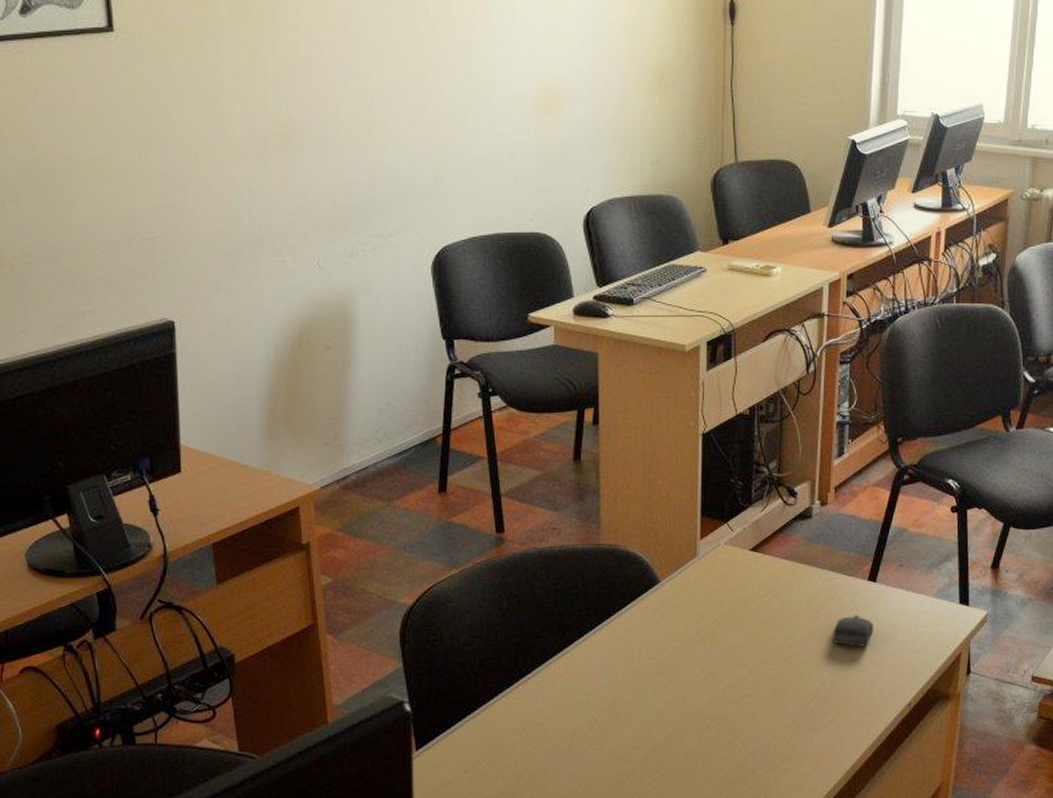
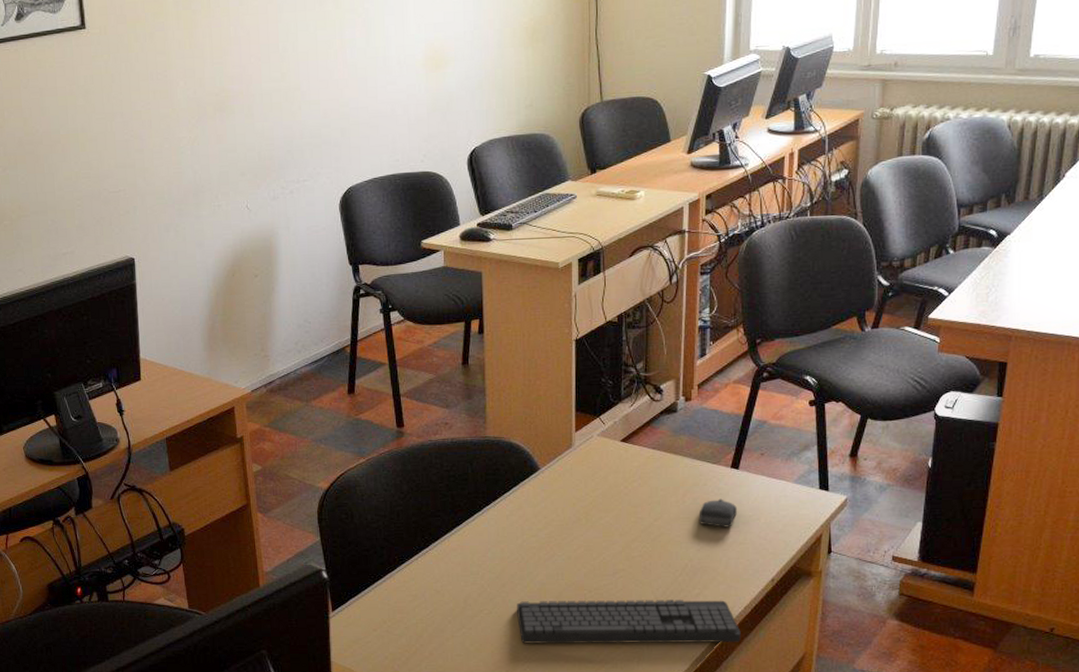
keyboard: none [631,728,875,782] -> present [517,599,741,644]

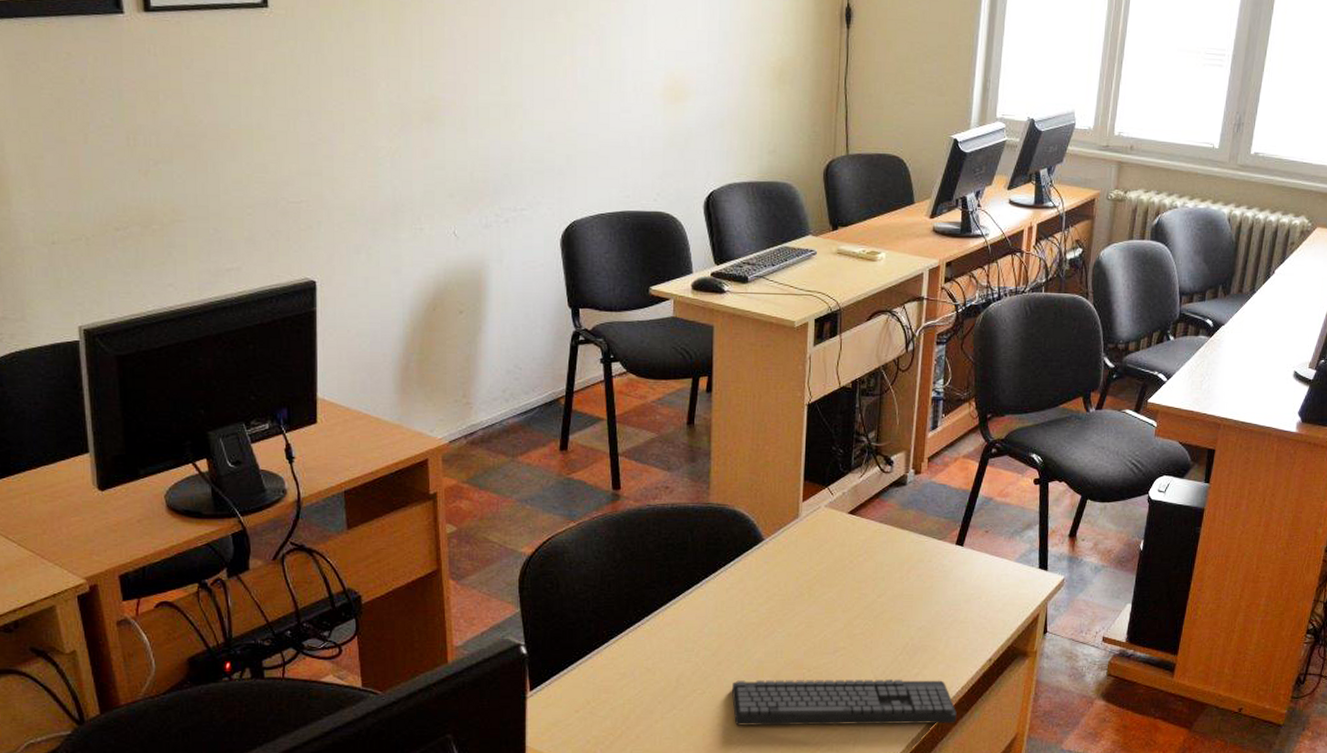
computer mouse: present [699,498,737,527] -> none [921,576,960,606]

